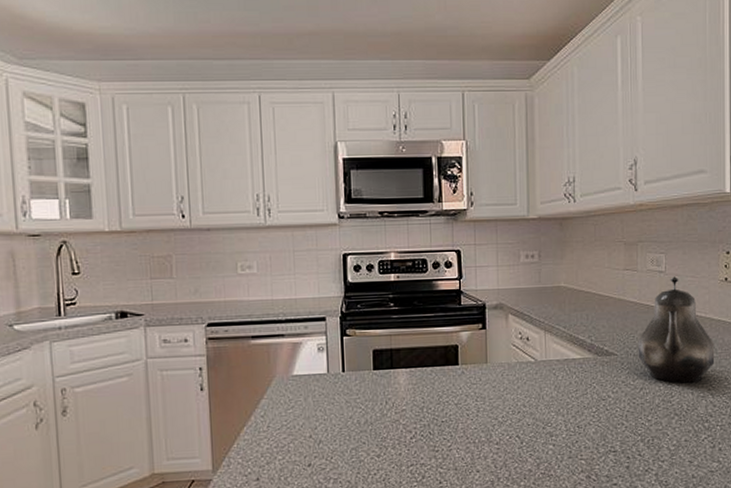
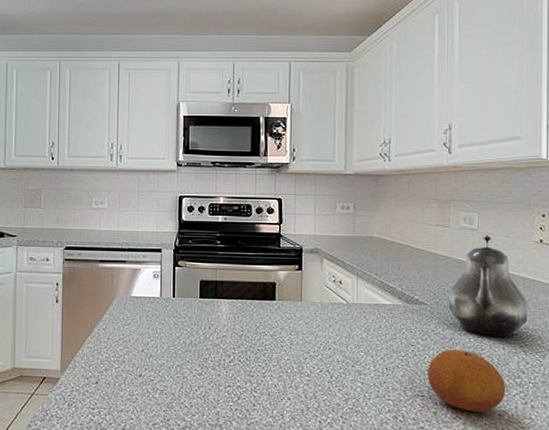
fruit: none [618,399,695,462] -> present [426,349,506,412]

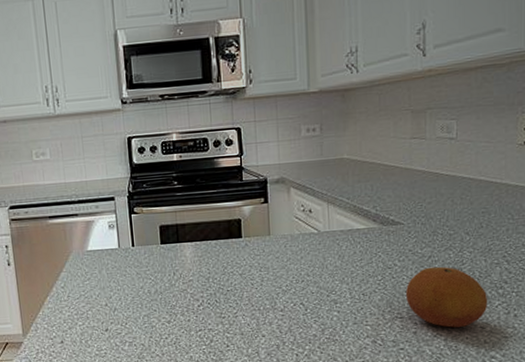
teapot: present [448,235,528,338] -> none [426,142,511,251]

